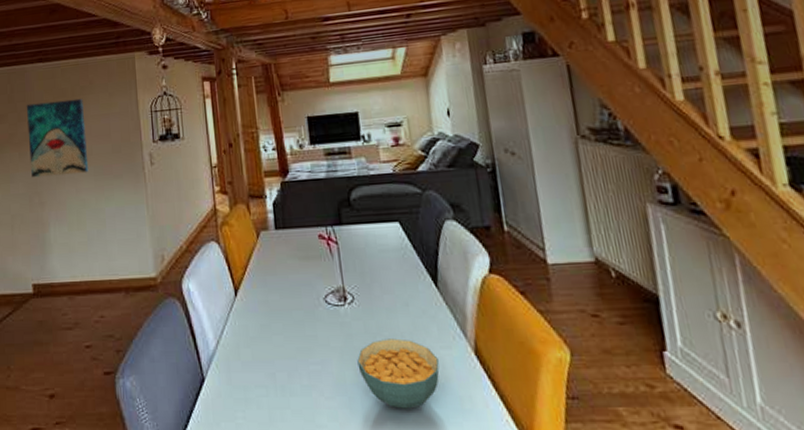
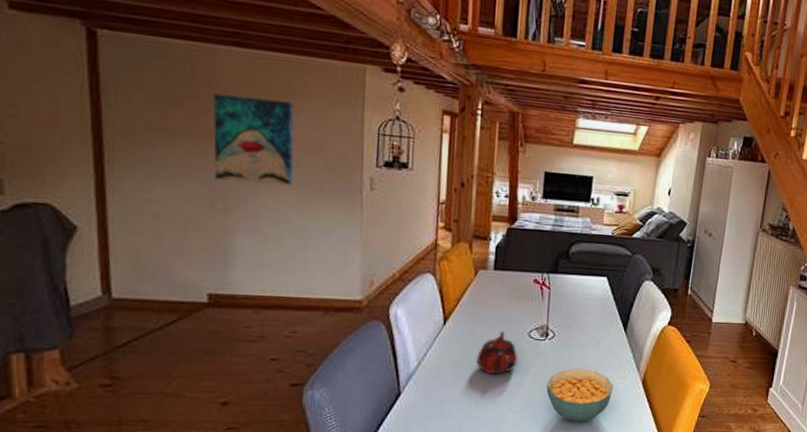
teapot: none [274,299,319,352] -> present [476,331,518,375]

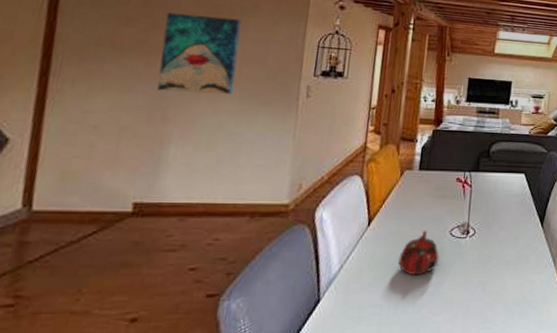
cereal bowl: present [546,369,613,422] -> none [466,266,531,321]

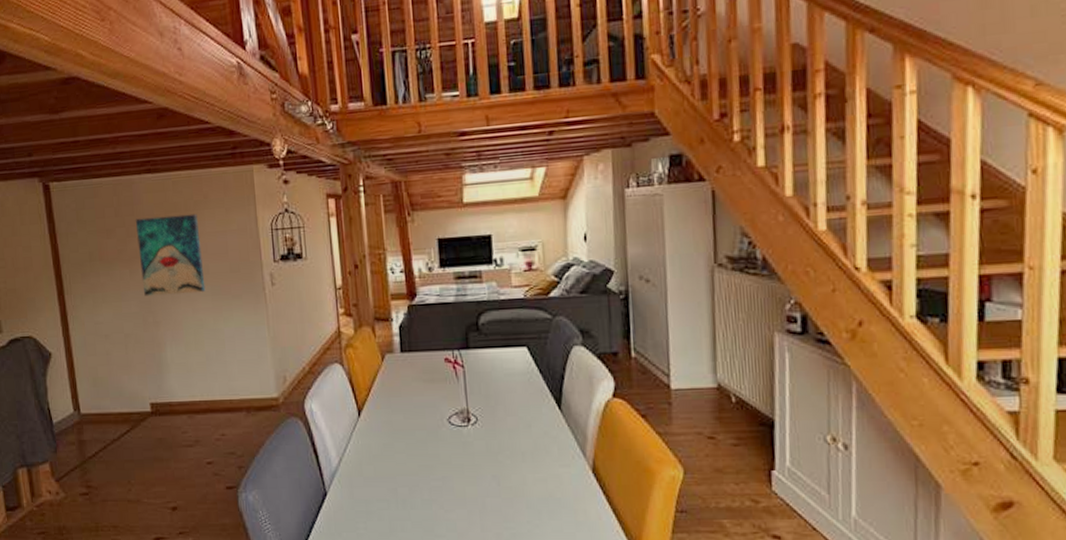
teapot: present [398,231,440,276] -> none [397,419,441,469]

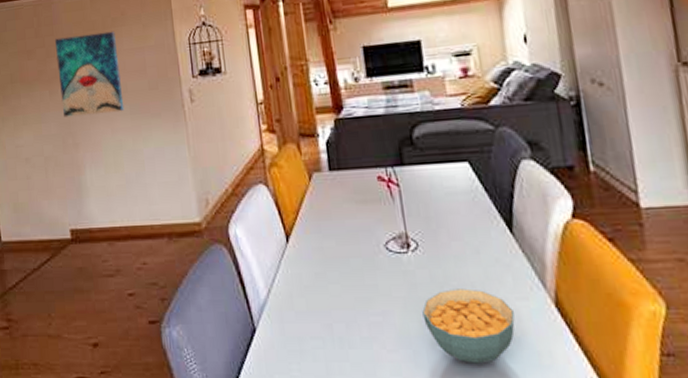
cereal bowl: none [478,457,557,521] -> present [422,288,515,364]

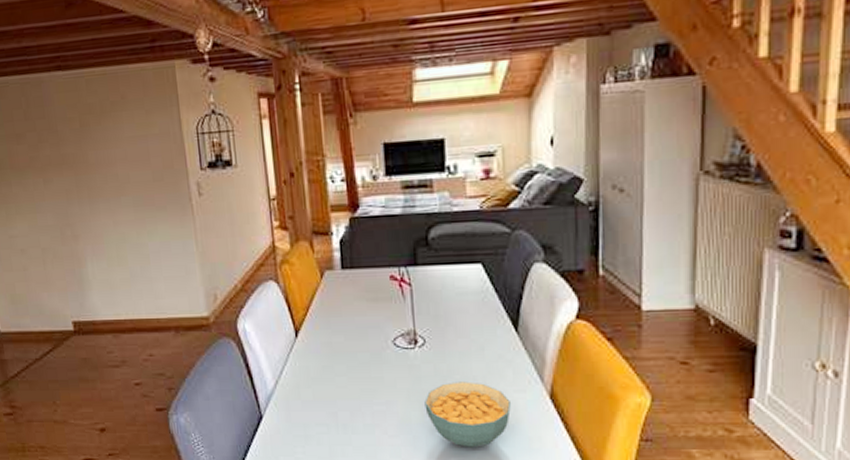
wall art: present [54,31,124,118] -> none [46,116,127,208]

